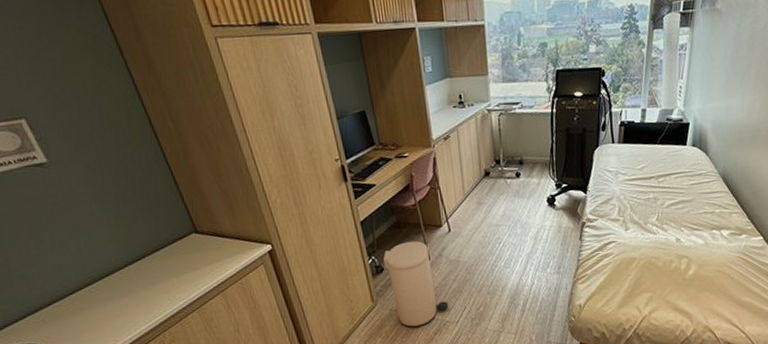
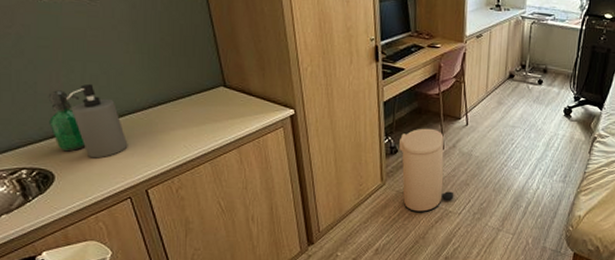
soap dispenser: none [22,263,71,324] -> present [48,90,86,152]
soap dispenser: none [41,252,113,326] -> present [66,83,128,159]

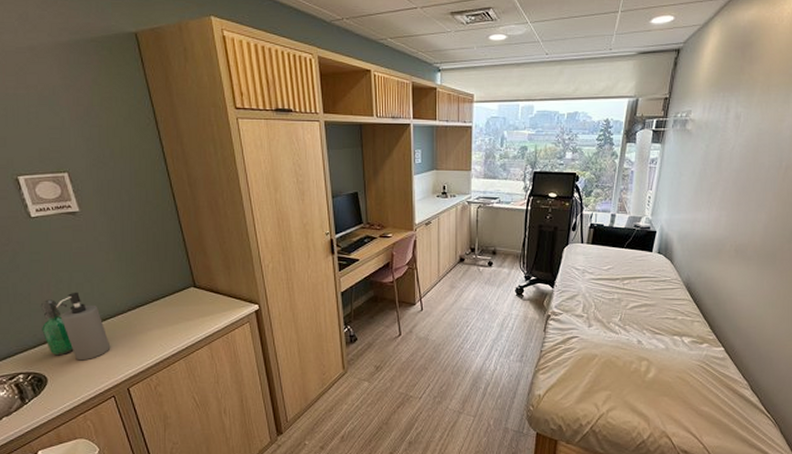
pedal bin: present [399,128,454,213] -> none [358,315,414,399]

